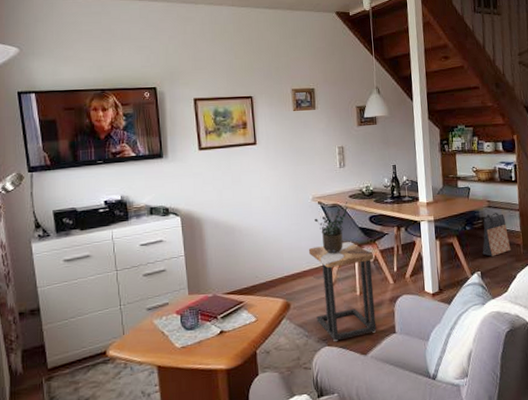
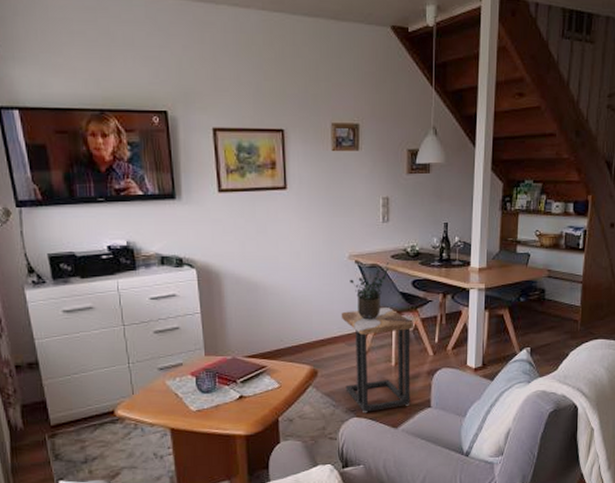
bag: present [482,213,511,257] -> none [535,284,567,332]

